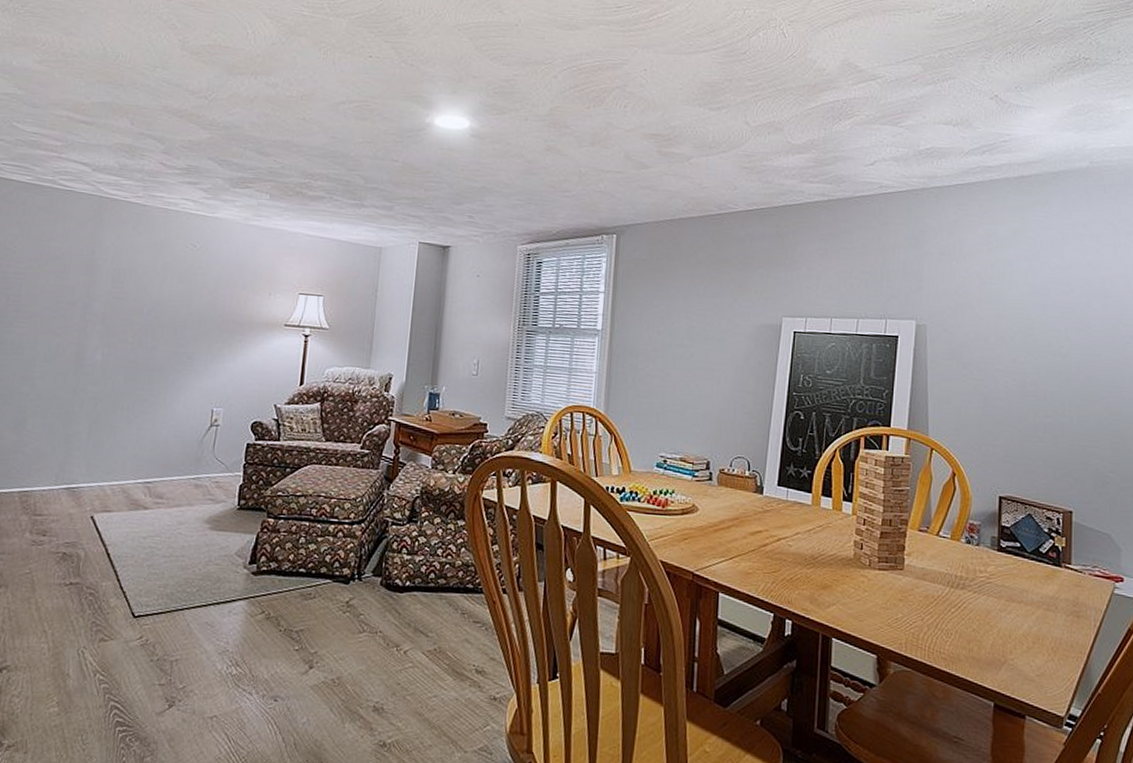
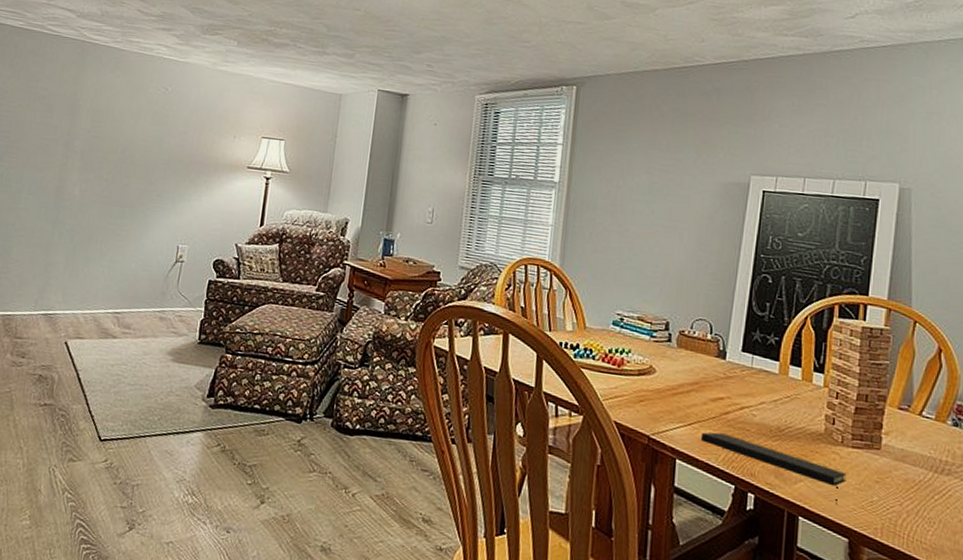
notepad: none [741,564,874,625] -> present [700,432,847,506]

